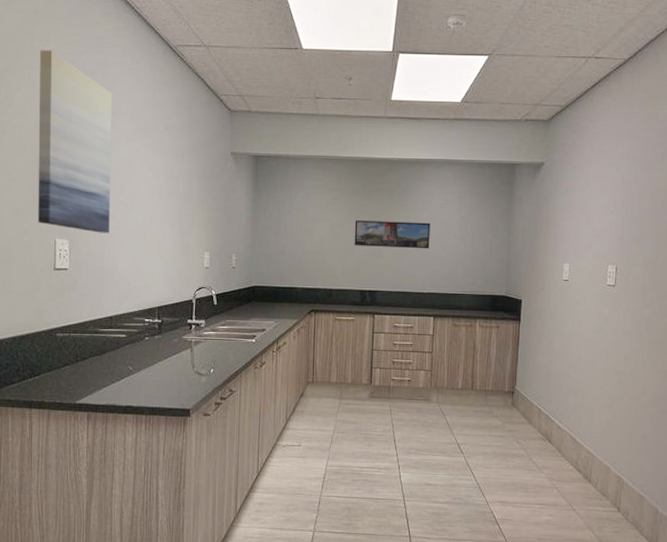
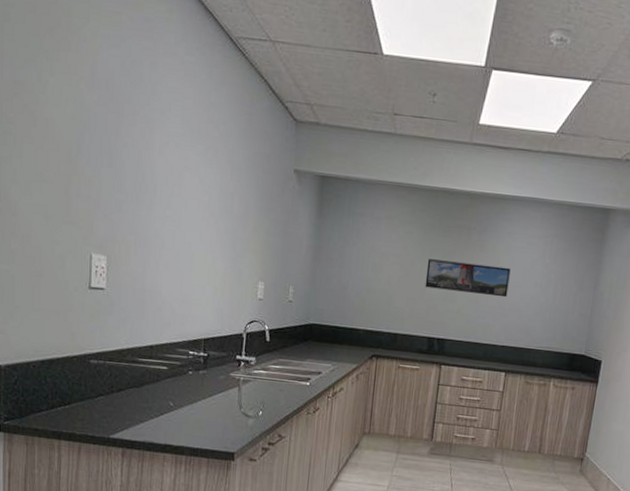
wall art: present [37,50,112,233] -> none [71,29,162,252]

